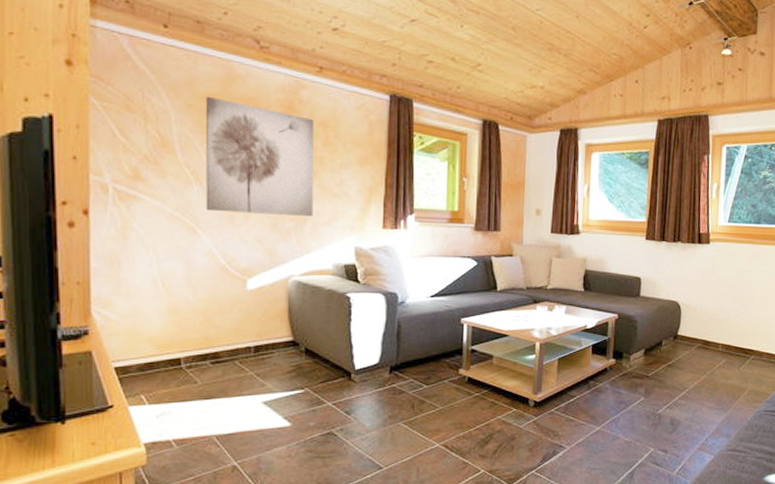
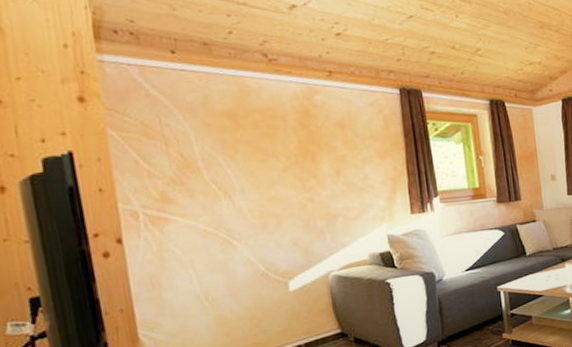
wall art: present [205,96,314,216] -> none [222,113,343,222]

